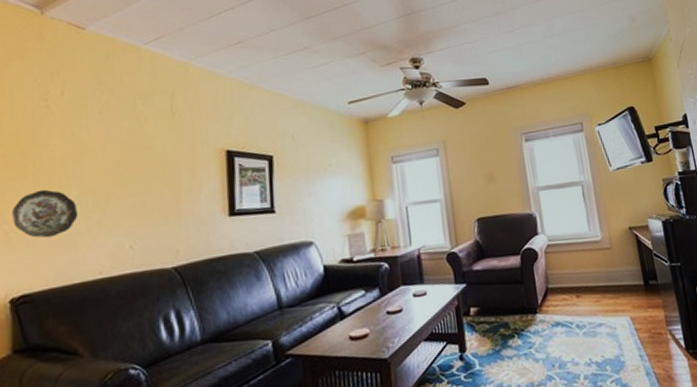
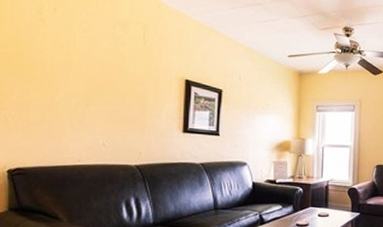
decorative plate: present [12,189,79,238] -> none [11,87,64,127]

